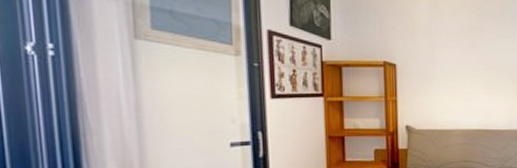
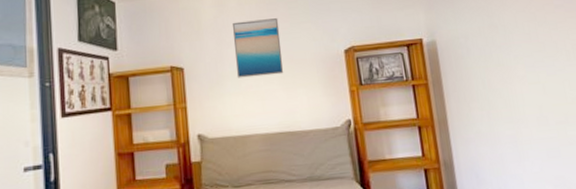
wall art: none [444,27,487,80] -> present [232,18,284,78]

